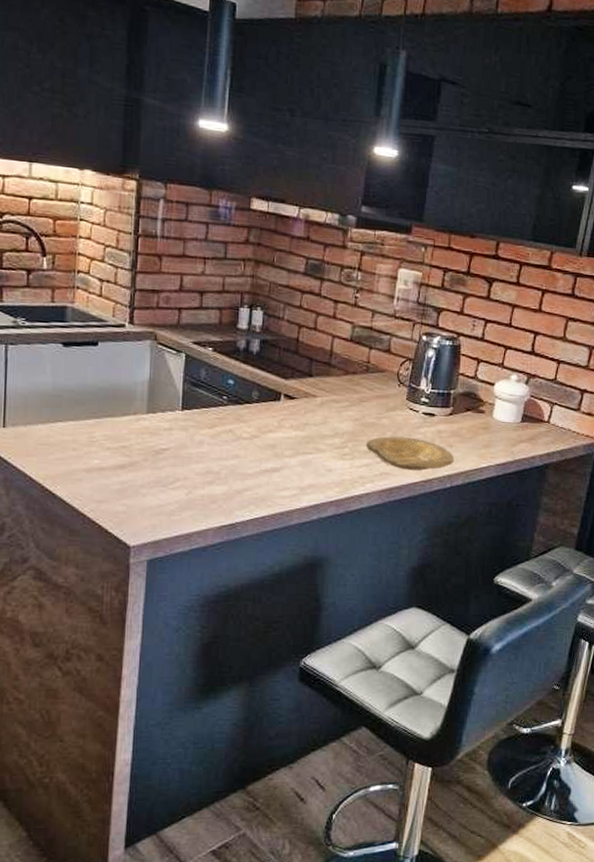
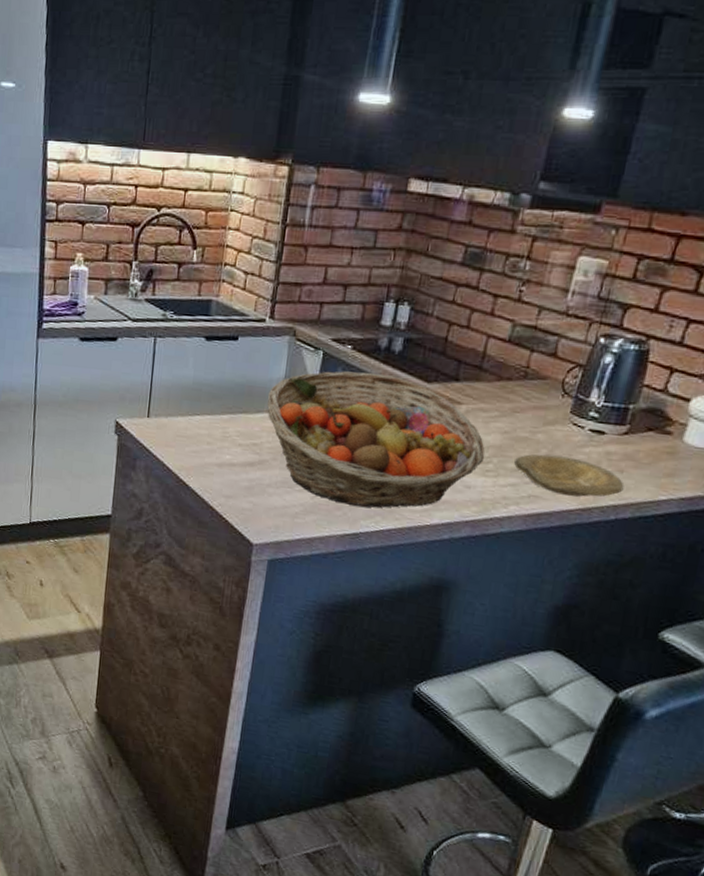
fruit basket: none [133,371,341,498] -> present [267,371,485,508]

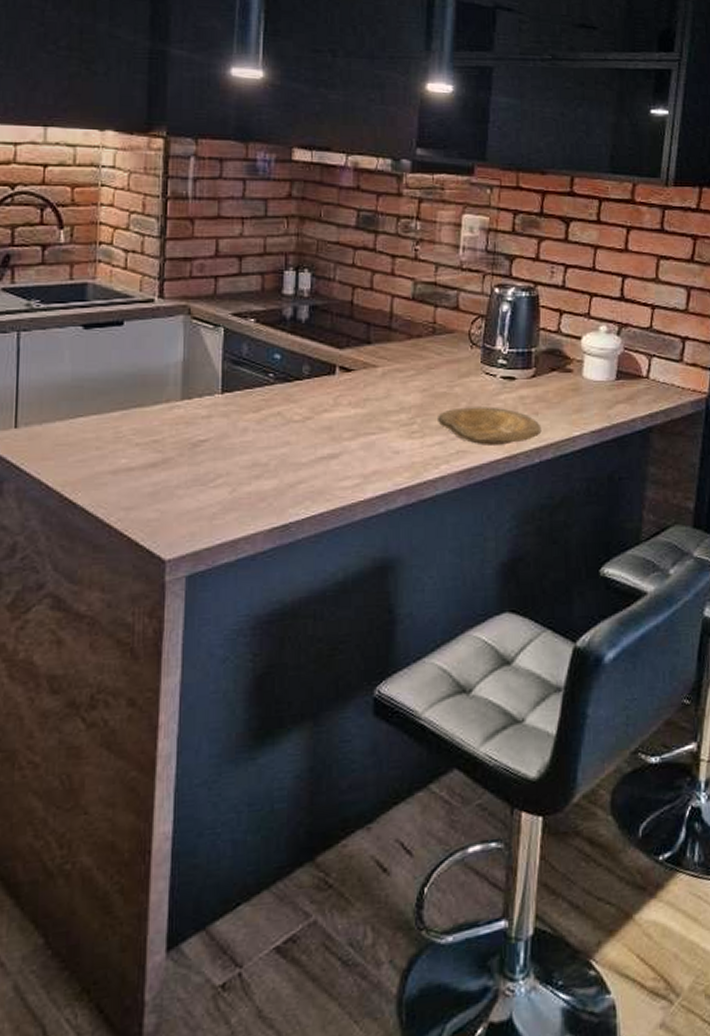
fruit basket: present [267,371,485,508] -> none [165,345,408,493]

